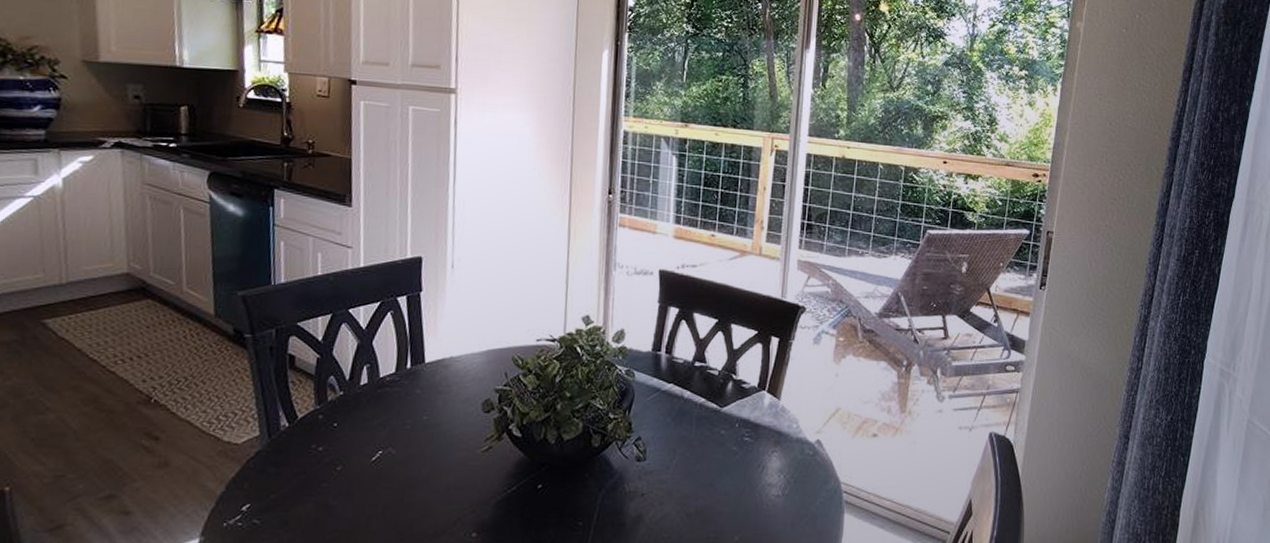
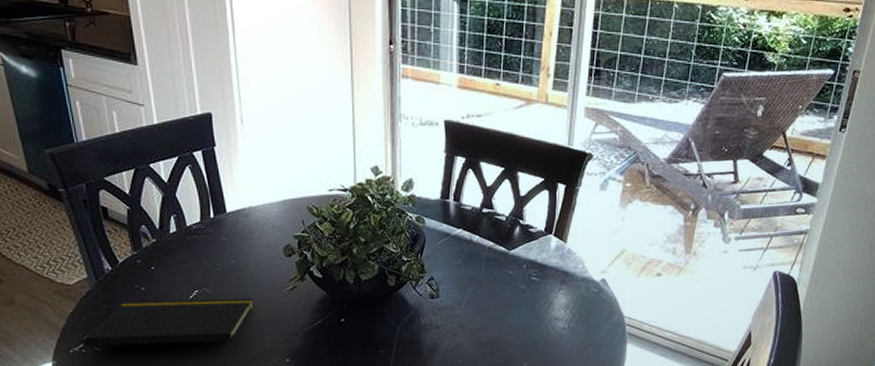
notepad: none [239,460,444,531] -> present [82,298,254,357]

